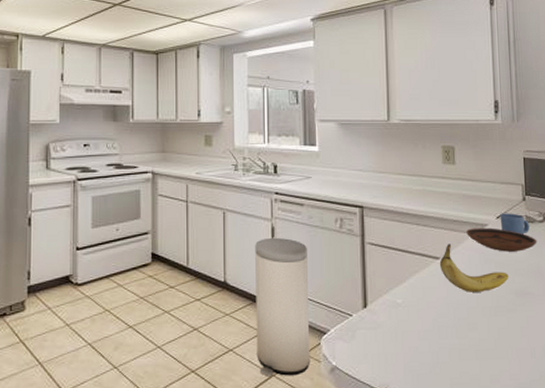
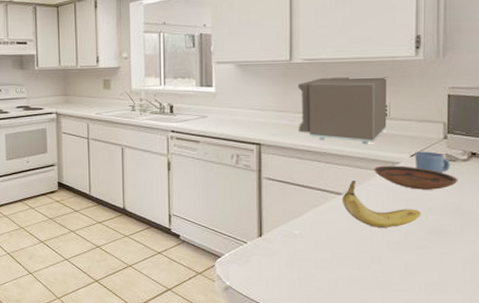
pedal bin: present [255,238,311,377] -> none [152,172,205,291]
microwave: none [395,138,477,207] -> present [297,76,390,145]

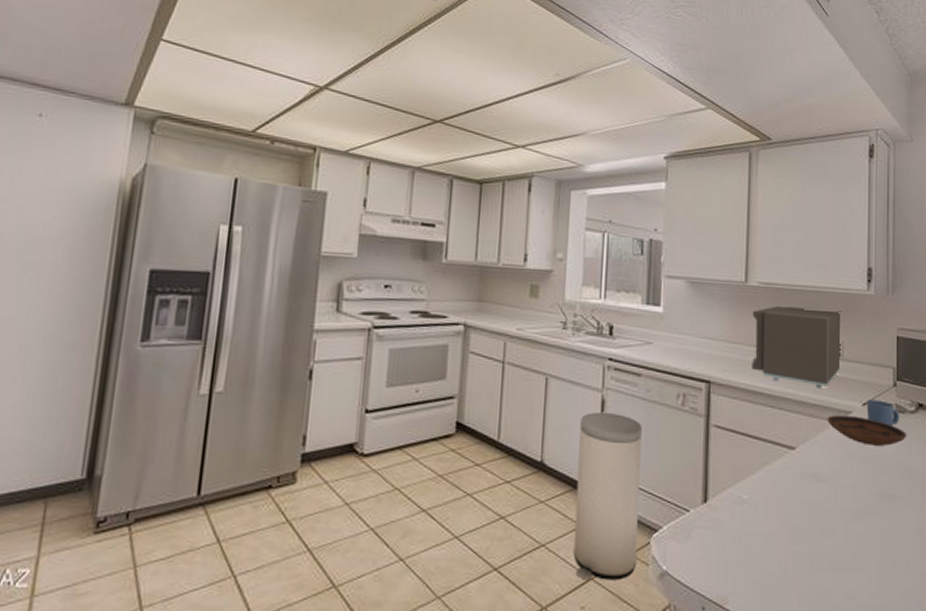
pedal bin: none [152,172,205,291] -> present [573,412,642,580]
fruit: present [341,181,421,228] -> none [794,432,873,491]

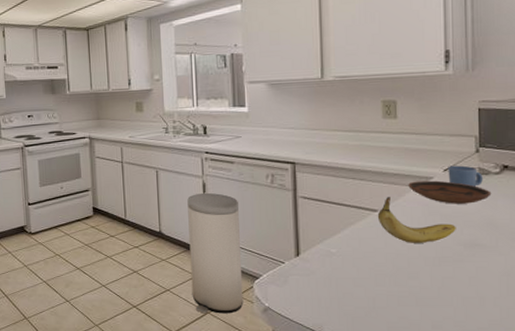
microwave: present [752,306,844,390] -> none [330,92,422,161]
fruit: none [794,432,873,491] -> present [377,197,456,243]

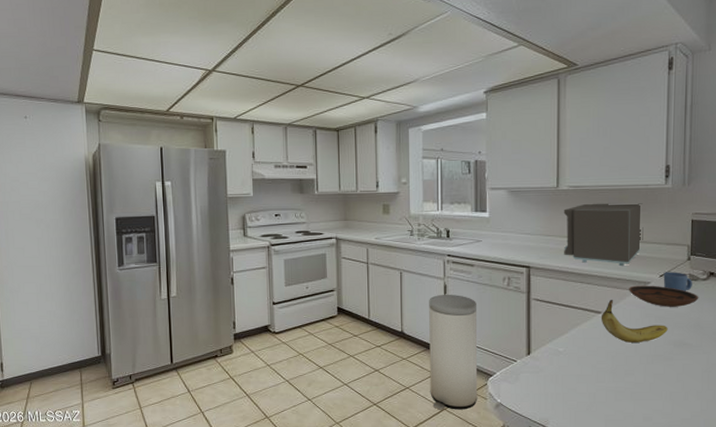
microwave: none [330,92,422,161] -> present [563,203,644,267]

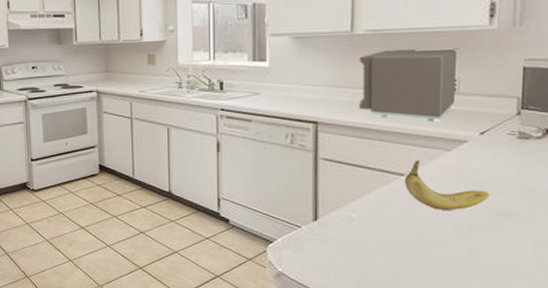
pedal bin: present [429,295,478,410] -> none [200,153,256,278]
bowl: present [629,285,699,307] -> none [440,144,531,170]
mug: present [663,272,692,292] -> none [484,128,523,152]

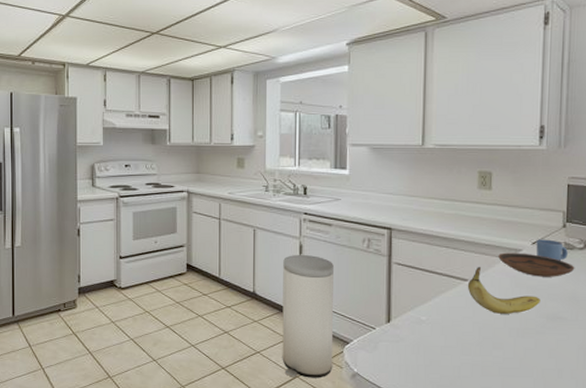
pedal bin: none [200,153,256,278] -> present [282,255,334,378]
microwave: present [359,48,460,123] -> none [428,163,515,232]
bowl: none [440,144,531,170] -> present [498,252,575,277]
mug: none [484,128,523,152] -> present [536,239,568,261]

